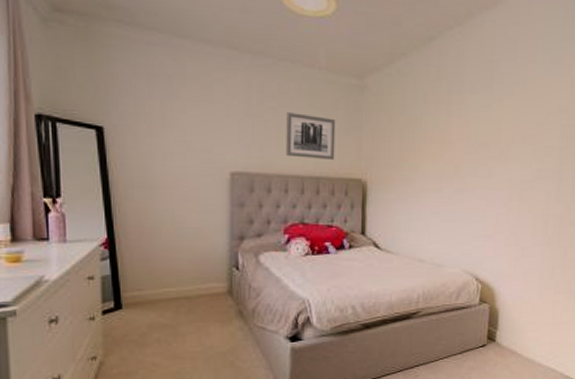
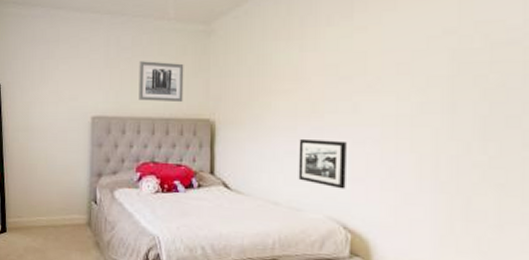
picture frame: none [441,199,481,246] -> present [298,138,347,189]

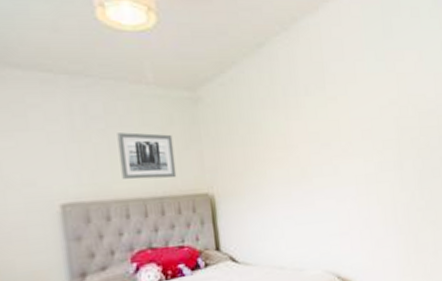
picture frame: present [298,138,347,189] -> none [294,201,336,245]

